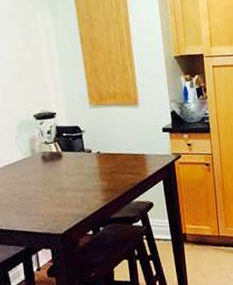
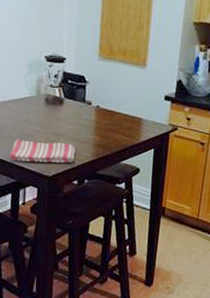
dish towel: none [13,195,85,228] -> present [9,139,76,164]

